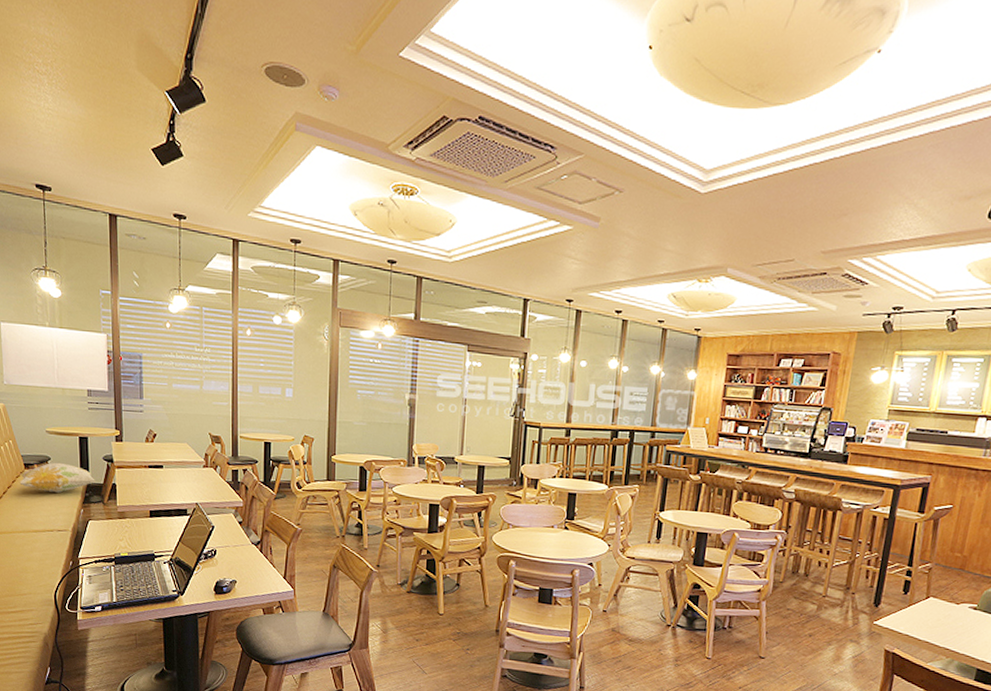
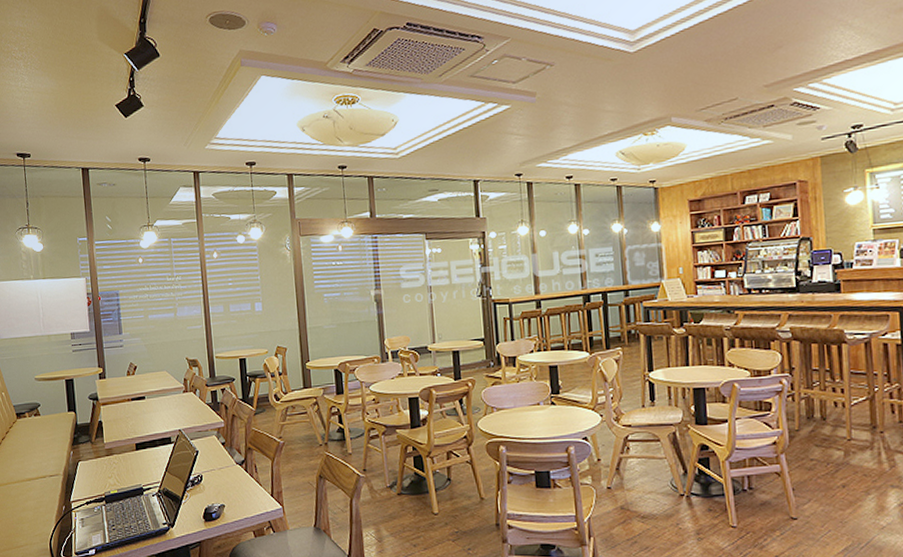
decorative pillow: present [19,462,97,493] -> none [12,407,84,439]

